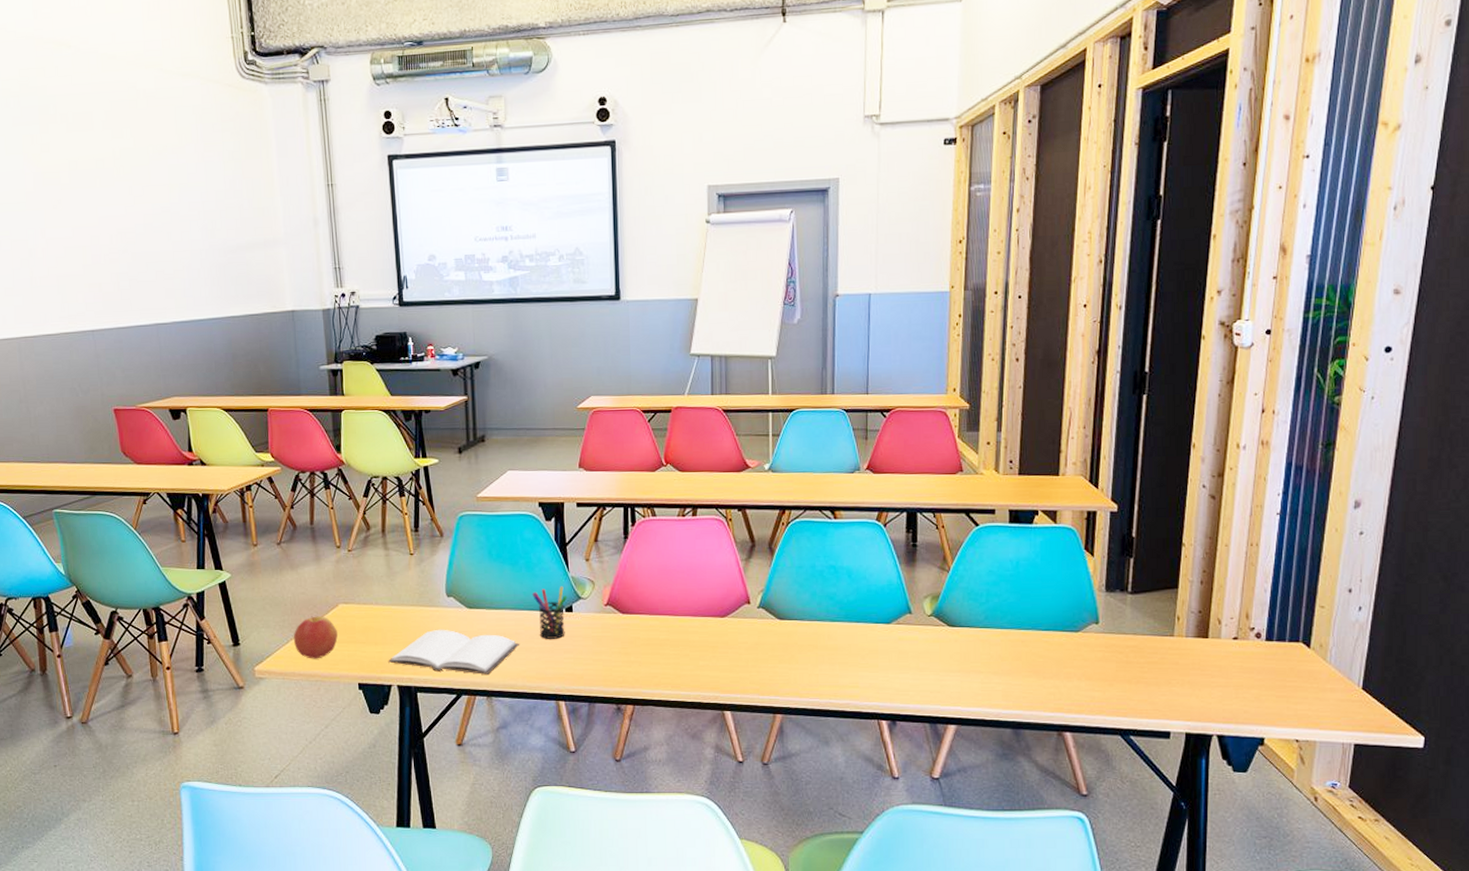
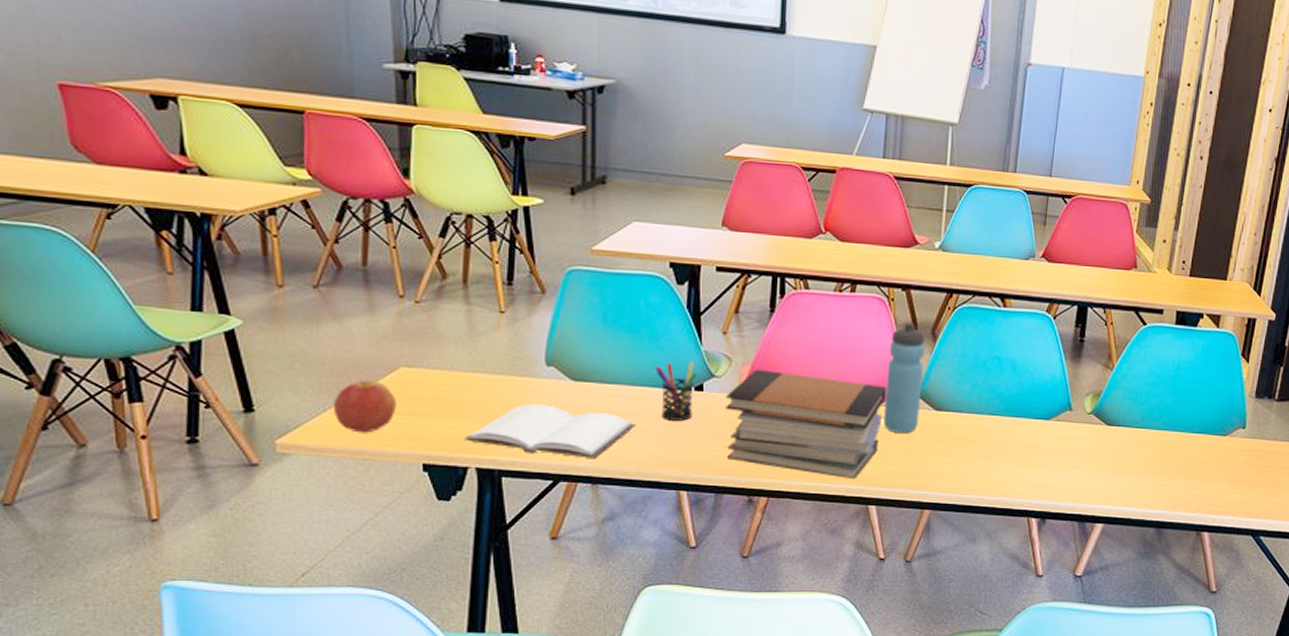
book stack: none [591,590,732,687] -> present [725,369,887,480]
water bottle: none [731,539,764,642] -> present [884,322,926,433]

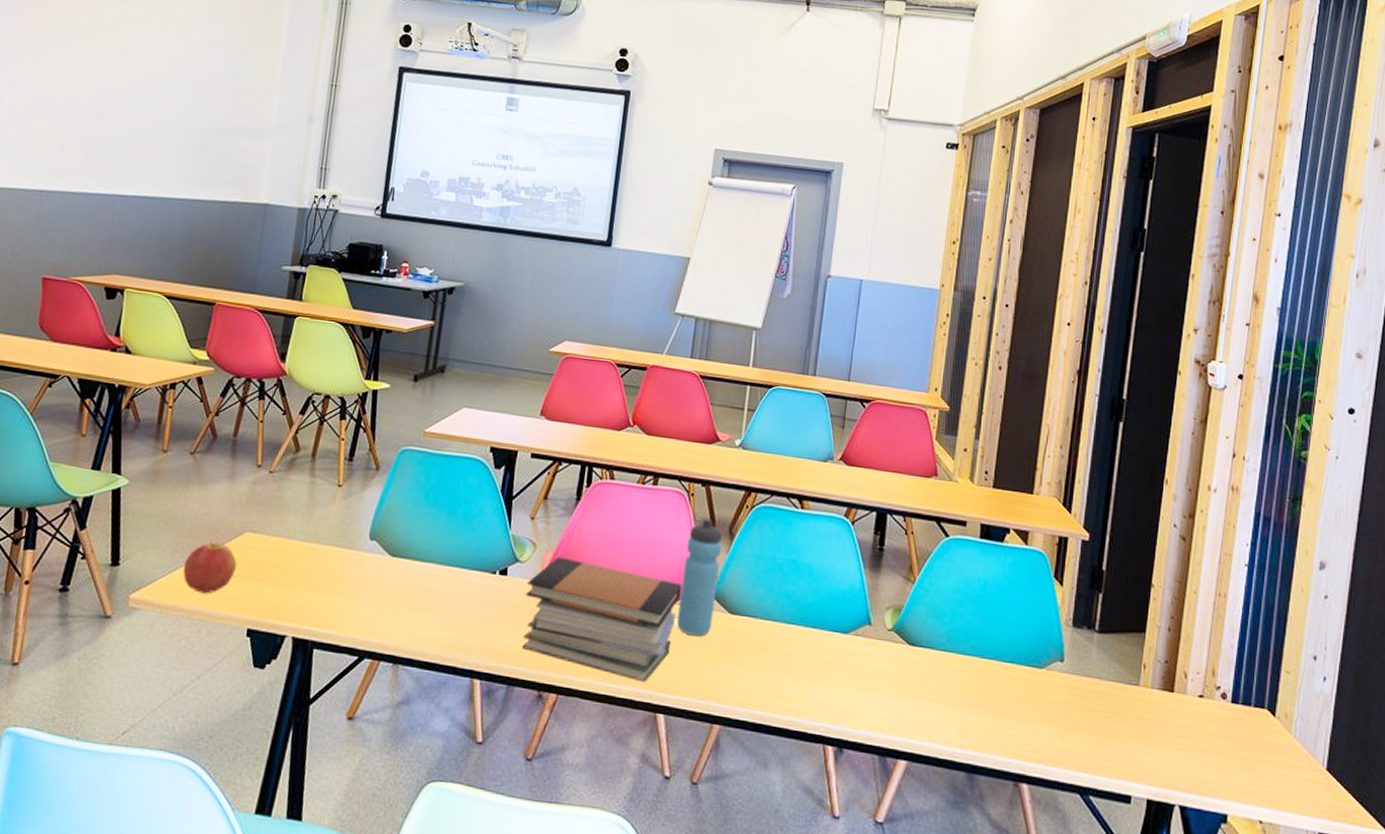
book: present [463,403,635,458] -> none [287,576,441,637]
pen holder: present [654,361,698,421] -> none [465,544,504,605]

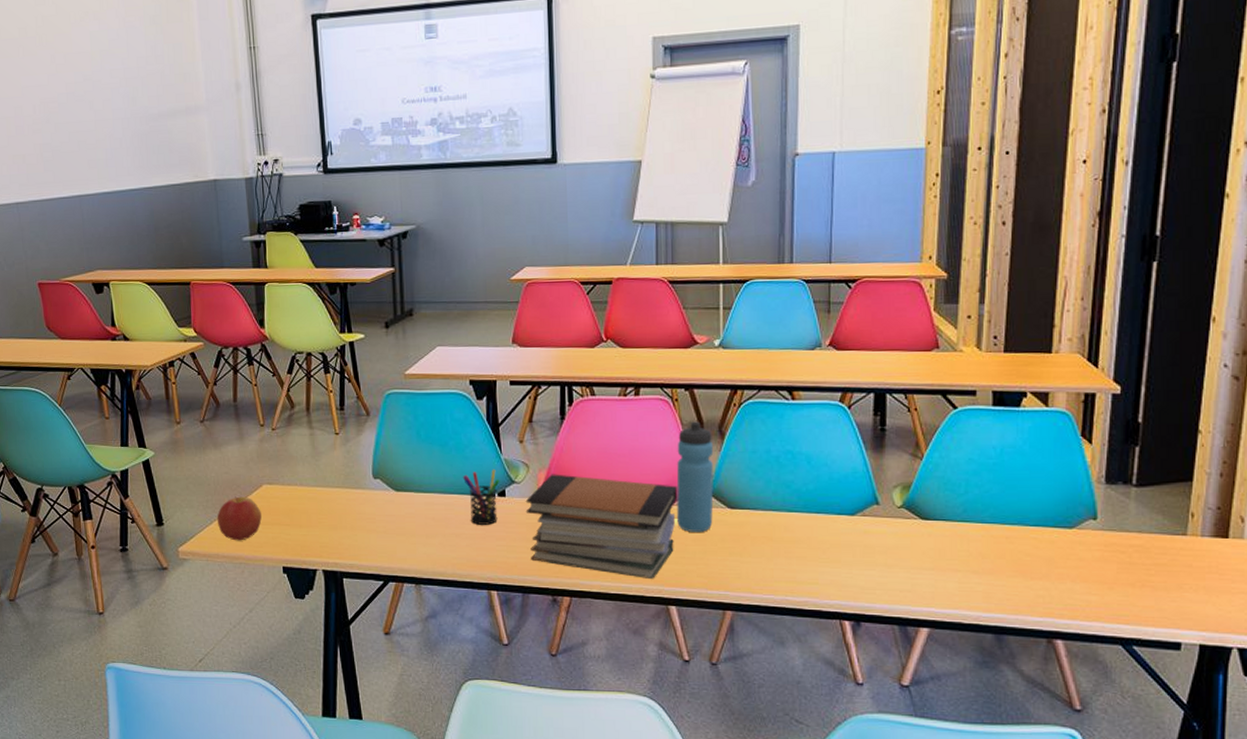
pen holder: none [465,544,504,605] -> present [462,469,500,525]

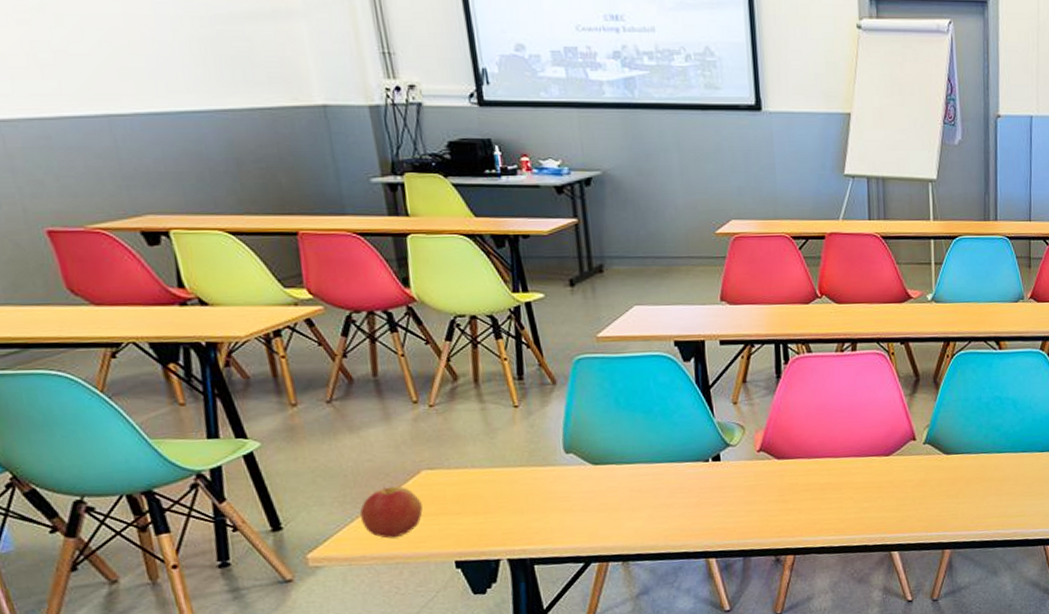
pen holder: present [462,469,500,525] -> none [671,433,714,493]
book stack: present [525,474,678,580] -> none [742,433,897,529]
water bottle: present [676,421,714,532] -> none [894,373,931,480]

